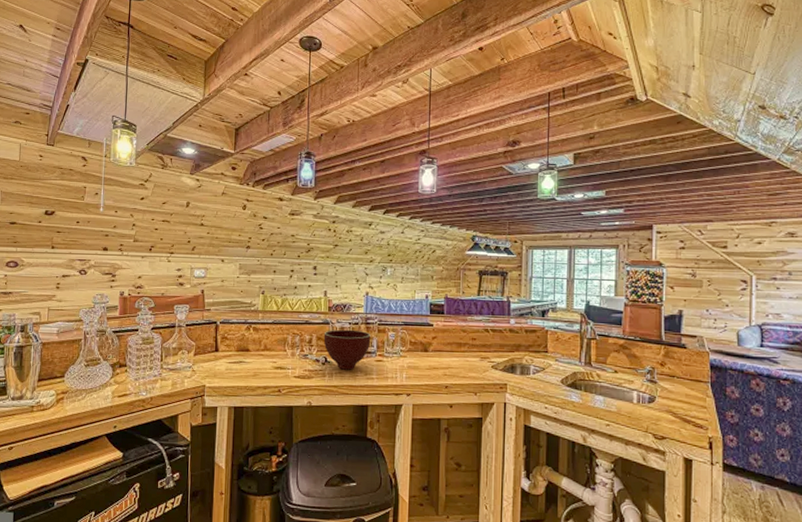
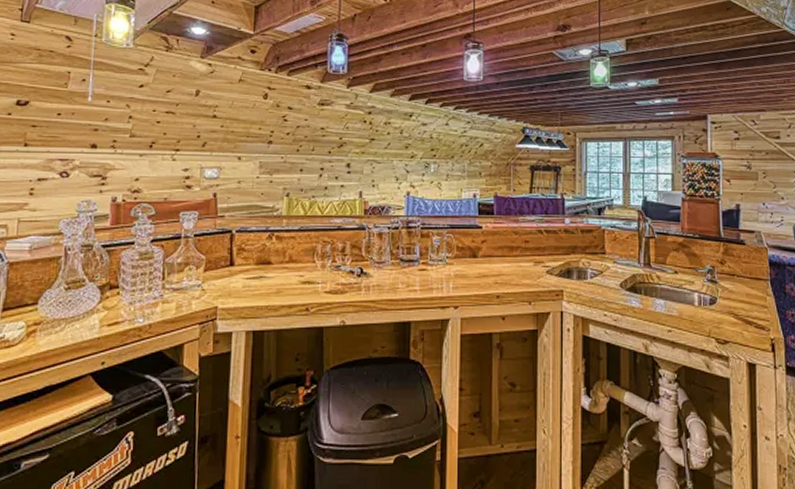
bowl: present [323,329,371,370] -> none [359,235,413,282]

